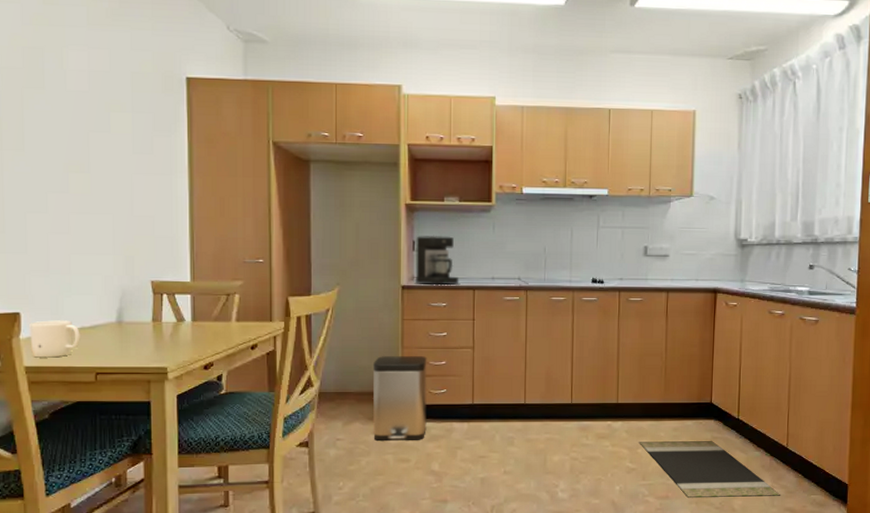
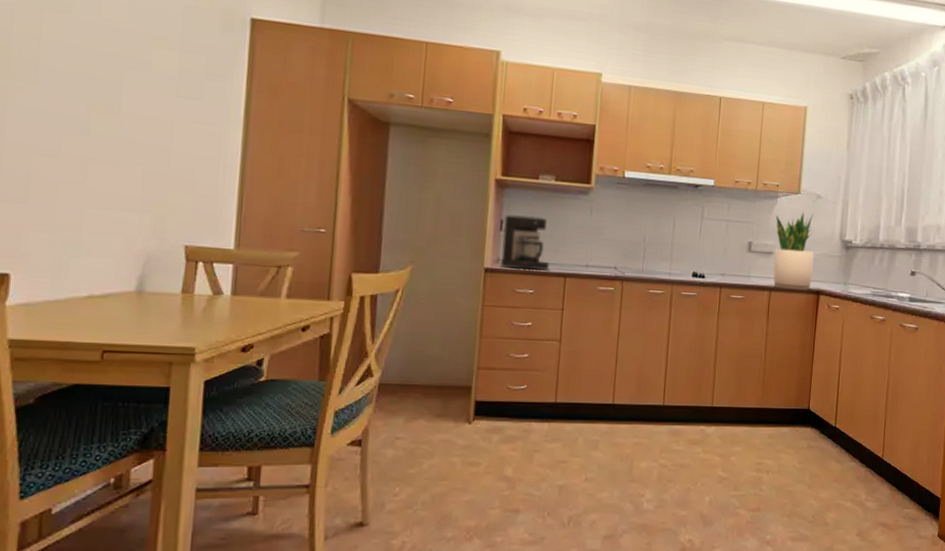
mug: present [29,320,80,358] -> none [19,285,87,330]
pedal bin: present [372,356,427,441] -> none [439,345,508,441]
doormat: present [639,441,780,498] -> none [732,449,874,510]
planter: none [669,214,709,290] -> present [773,212,814,291]

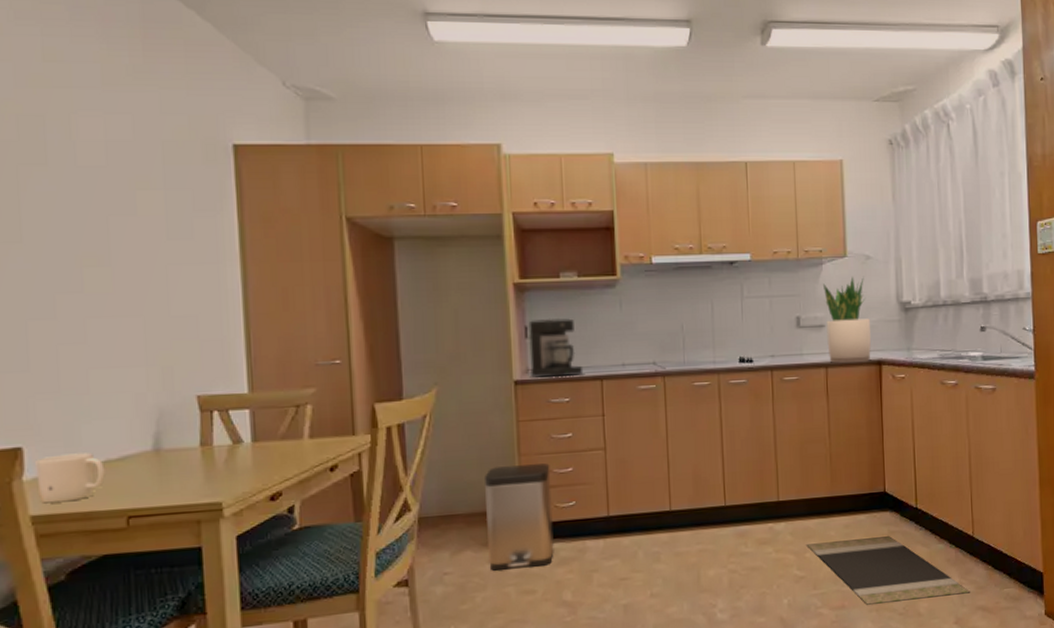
mug: none [19,285,87,330] -> present [35,452,105,504]
pedal bin: none [439,345,508,441] -> present [483,463,554,571]
doormat: none [732,449,874,510] -> present [806,536,970,605]

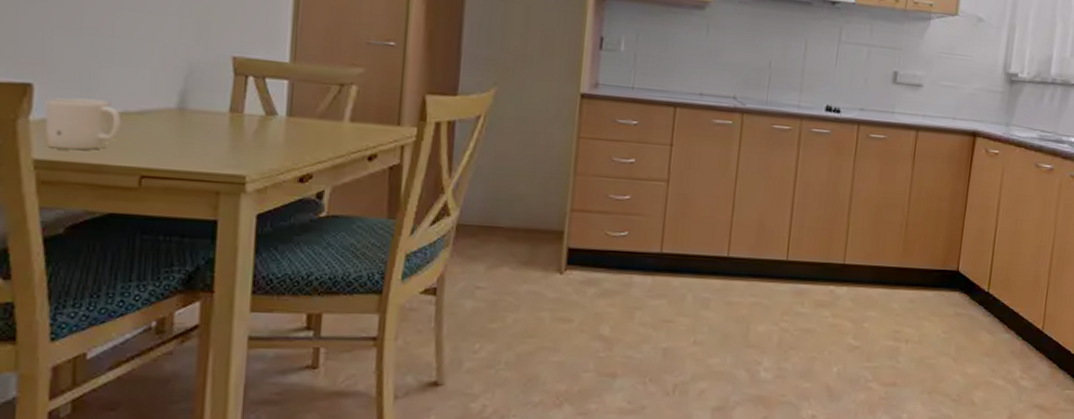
pedal bin: present [483,463,554,571] -> none [526,182,607,295]
coffee maker: present [528,318,584,378] -> none [600,31,658,98]
doormat: present [806,536,970,605] -> none [866,313,1029,389]
planter: present [822,276,871,364] -> none [921,37,973,132]

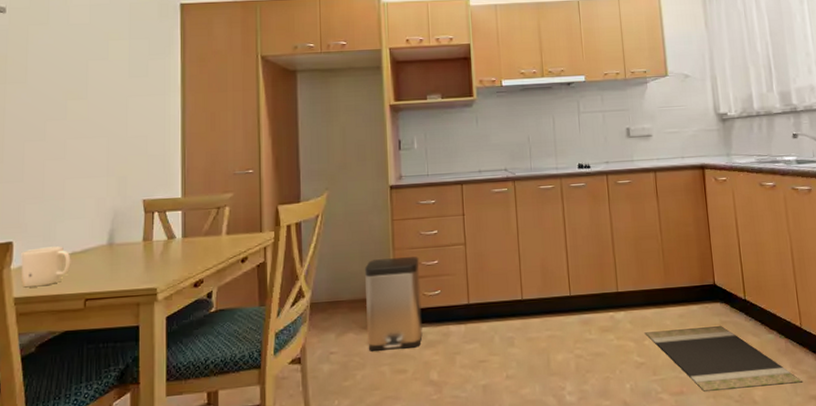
pedal bin: none [526,182,607,295] -> present [364,257,423,351]
doormat: none [866,313,1029,389] -> present [644,326,802,392]

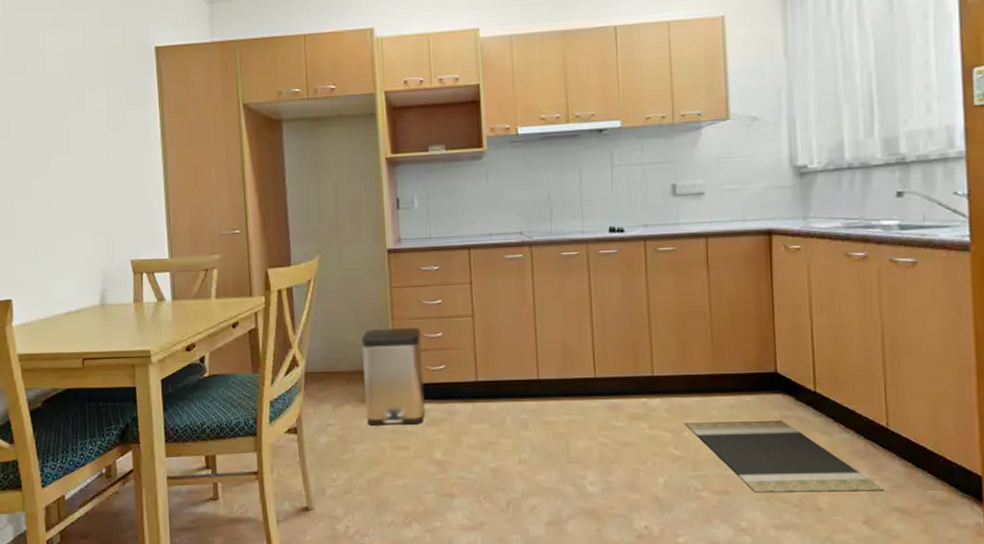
mug: present [21,246,71,288] -> none [20,305,67,345]

